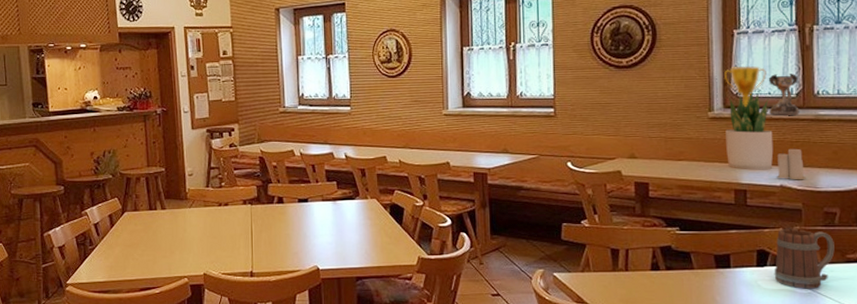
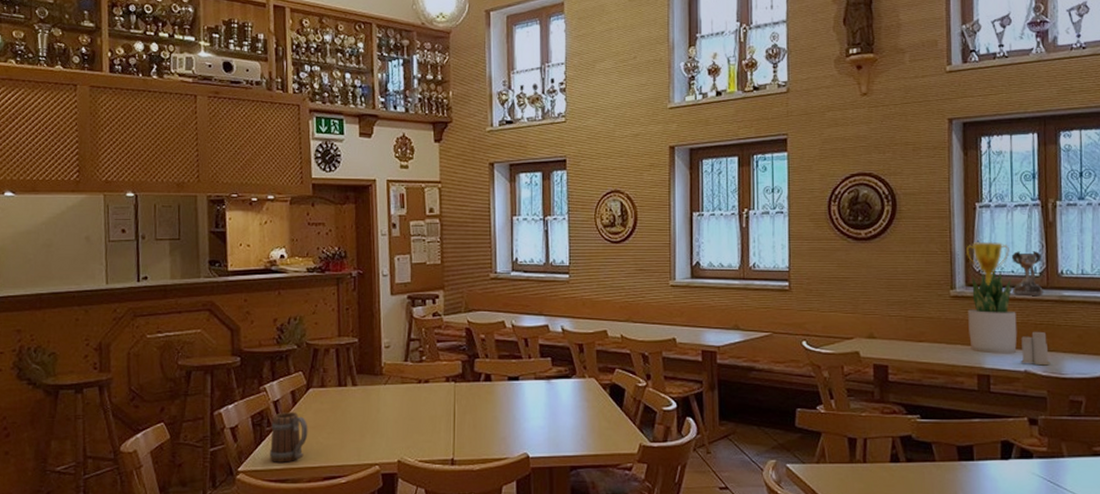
beer mug: none [92,232,125,276] -> present [269,411,308,463]
beer mug: present [774,228,835,289] -> none [1019,417,1081,485]

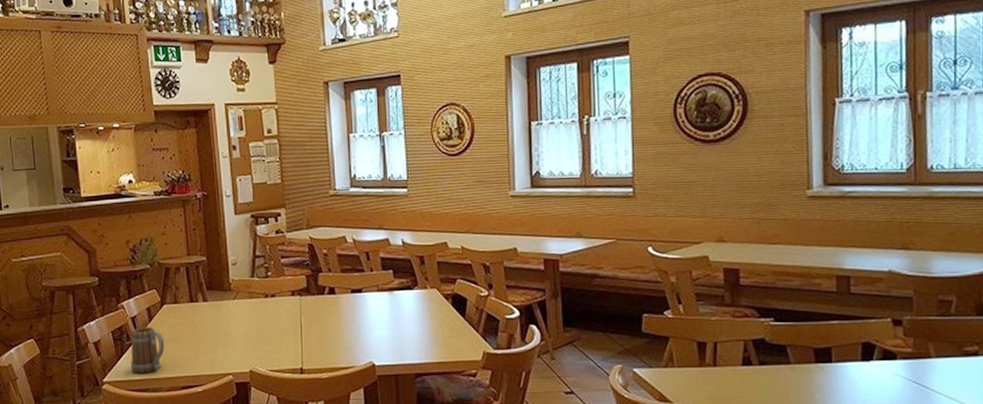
award: present [965,241,1010,289] -> none [823,138,873,188]
planter: present [968,270,1017,354] -> none [826,168,881,255]
award: present [1011,251,1043,297] -> none [874,146,910,194]
candle: present [1020,330,1051,366] -> none [883,228,918,265]

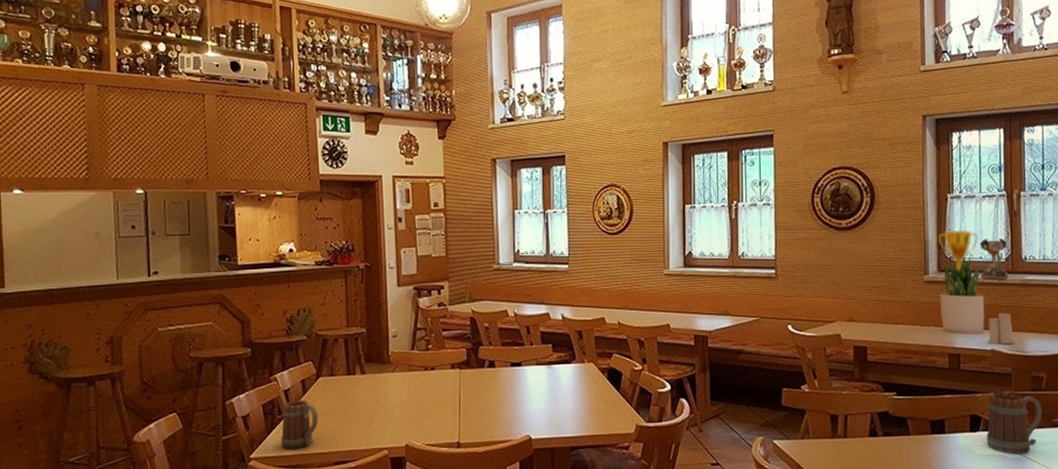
award: none [823,138,873,188] -> present [938,229,978,274]
planter: none [826,168,881,255] -> present [940,256,985,335]
award: none [874,146,910,194] -> present [979,239,1009,281]
beer mug: none [881,318,950,386] -> present [986,393,1042,454]
candle: none [883,228,918,265] -> present [987,311,1015,345]

